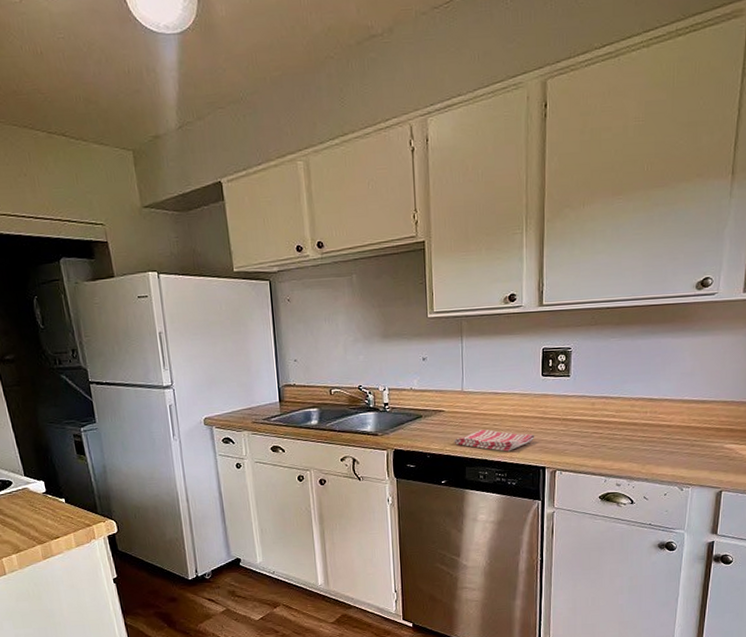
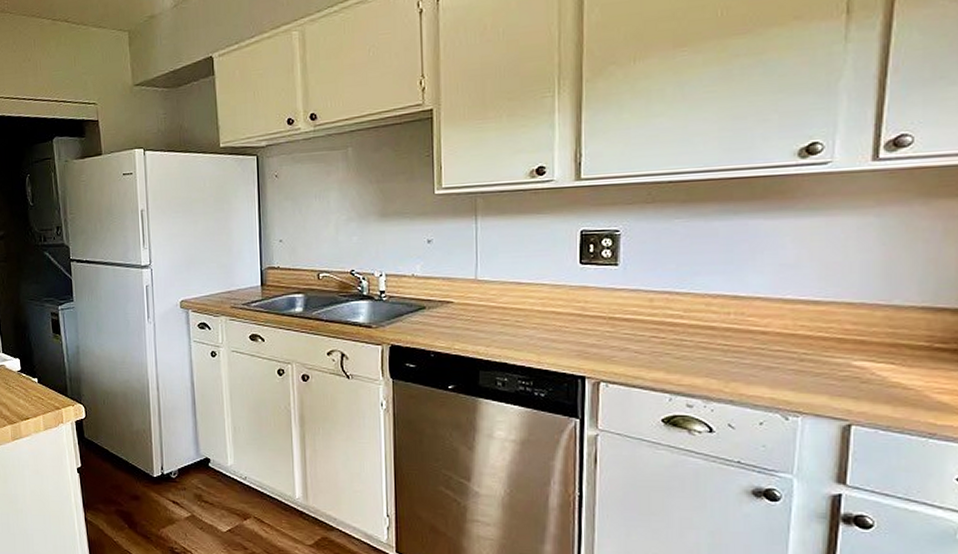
dish towel: present [454,429,535,452] -> none [464,325,571,355]

